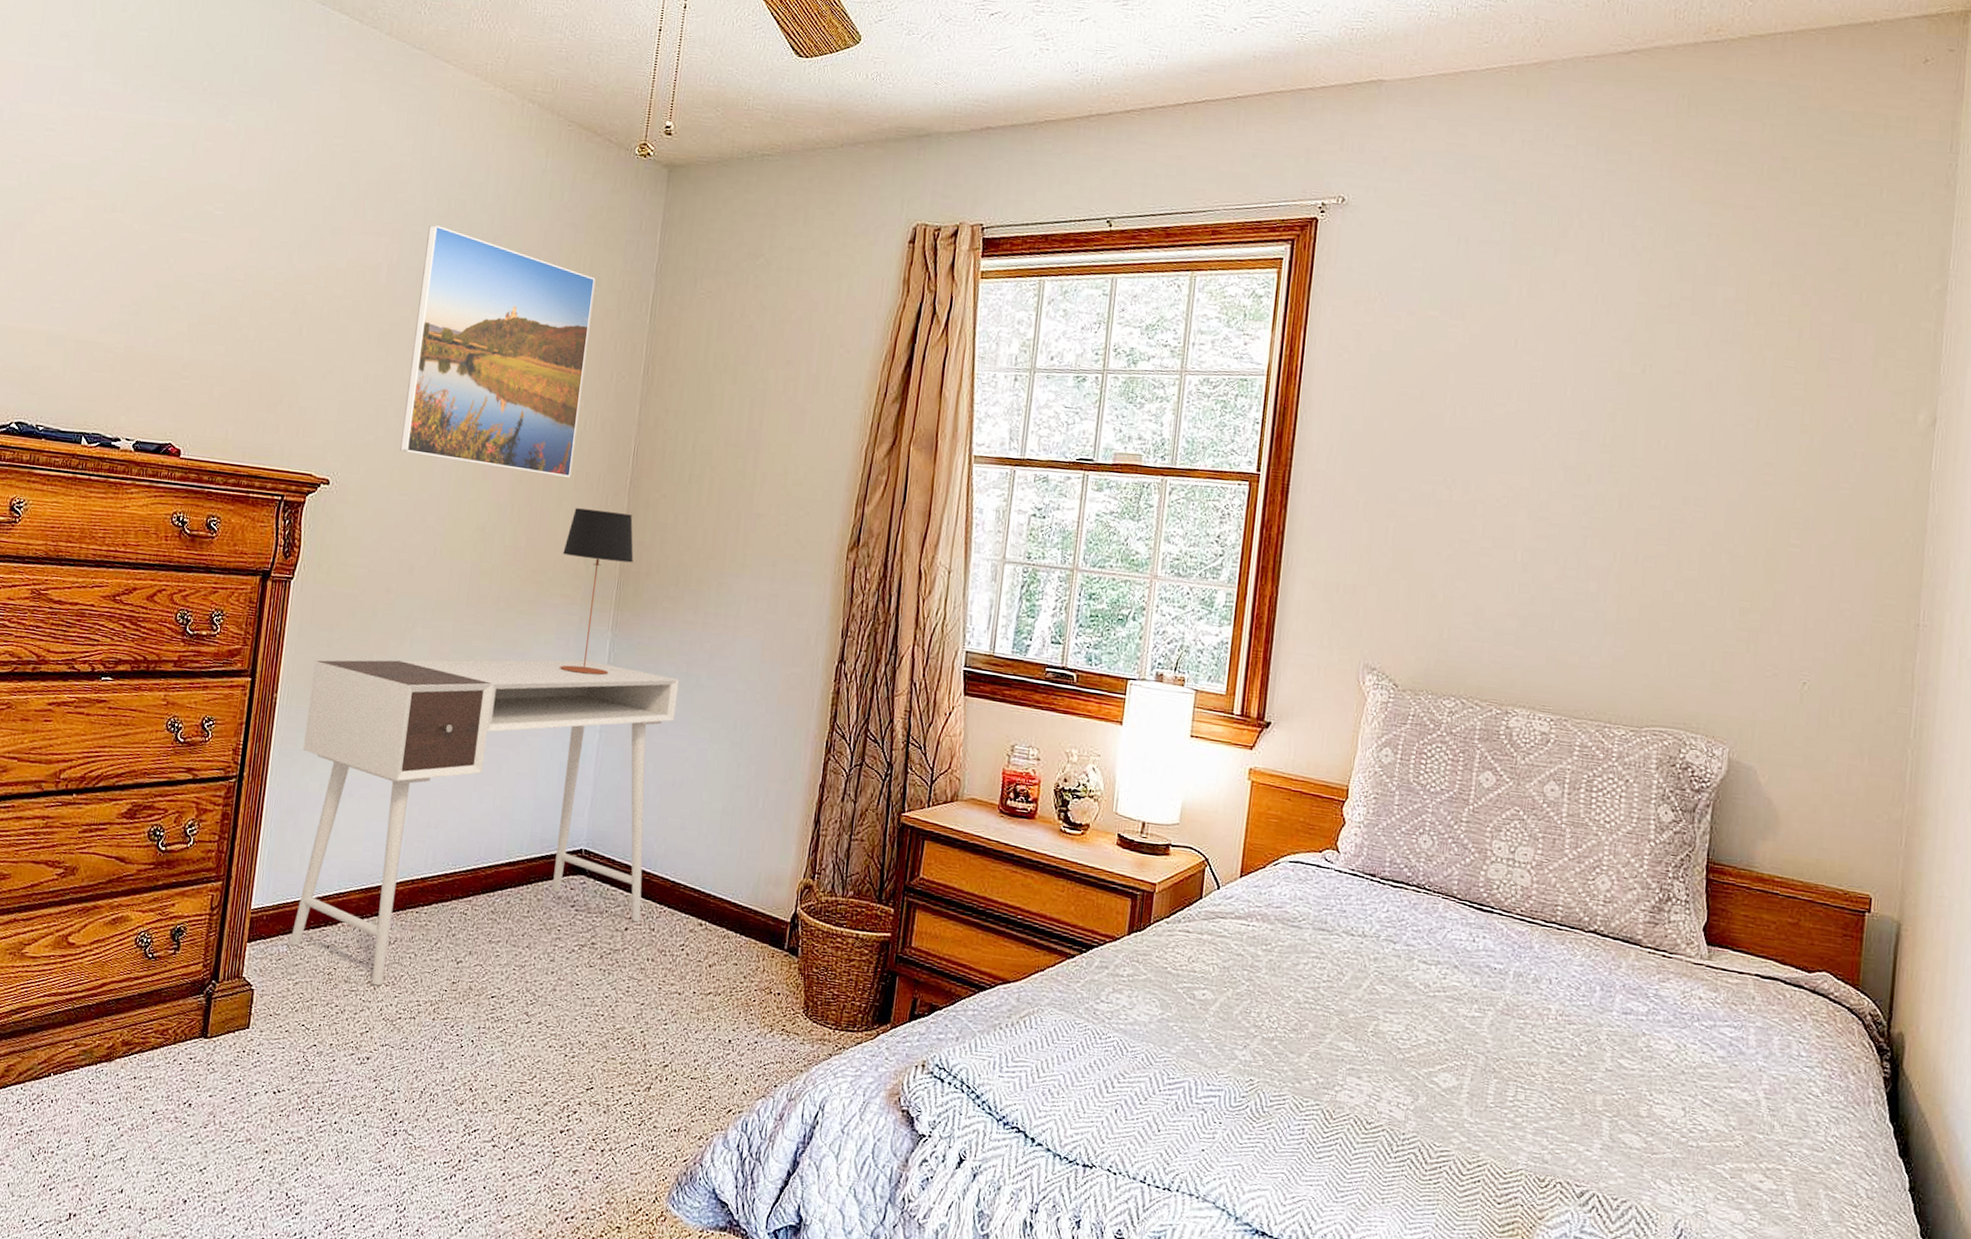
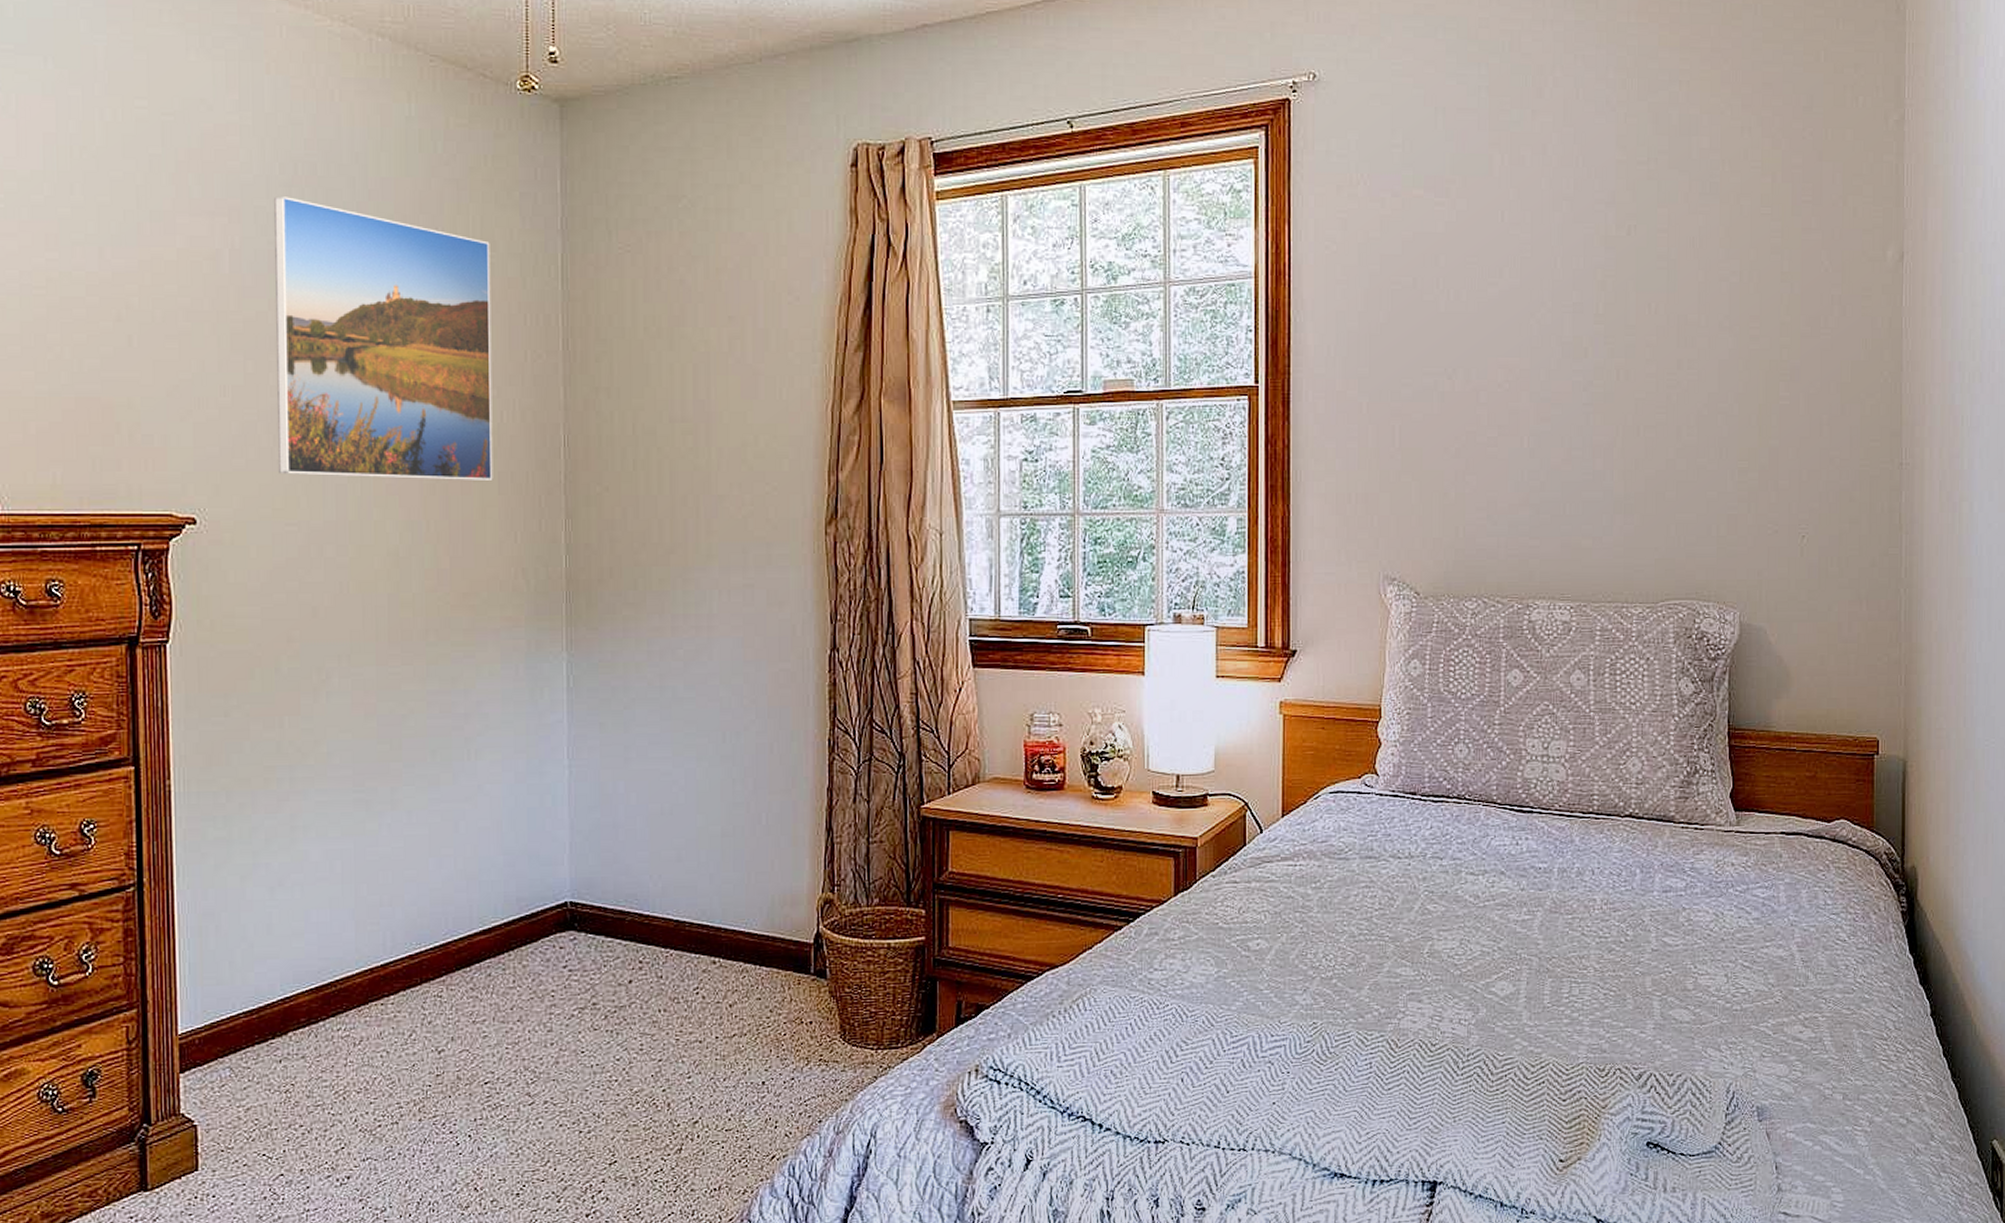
desk: present [289,659,680,986] -> none [212,687,654,1095]
table lamp: present [560,508,634,675] -> none [496,515,581,704]

